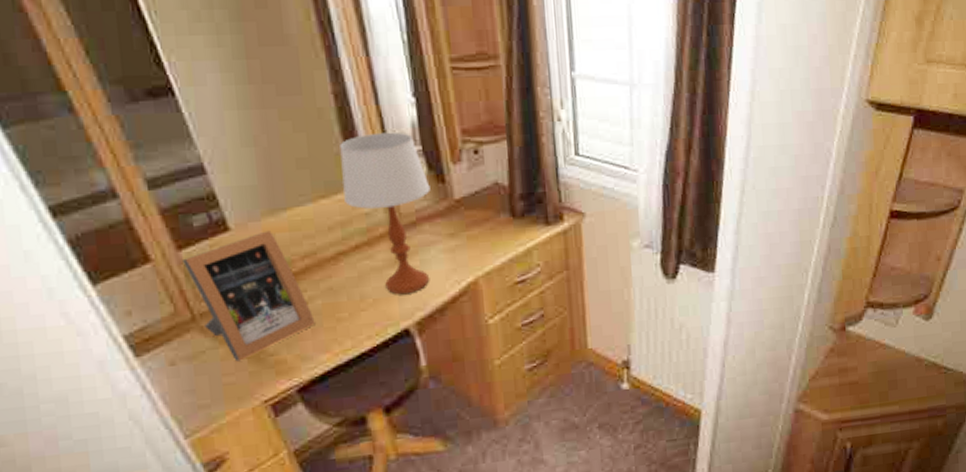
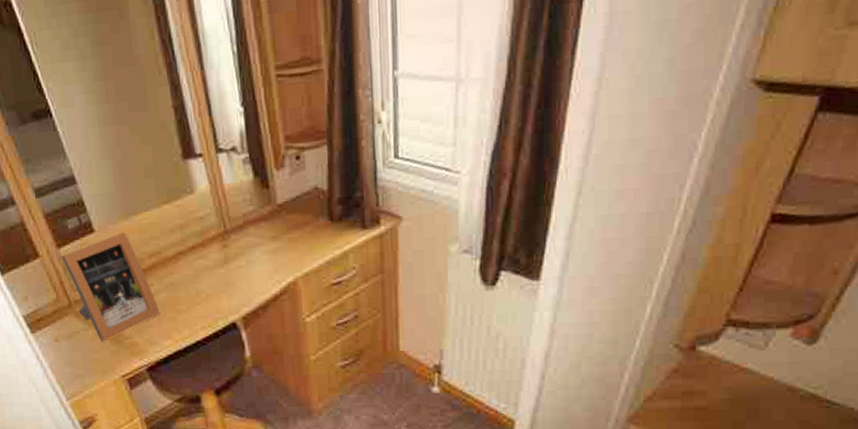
table lamp: present [339,132,430,295] -> none [179,141,256,292]

